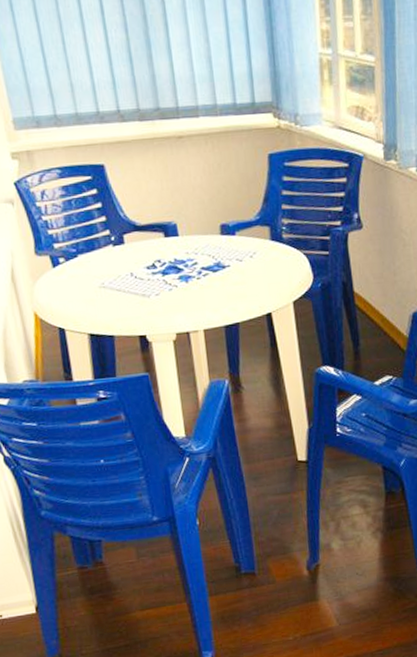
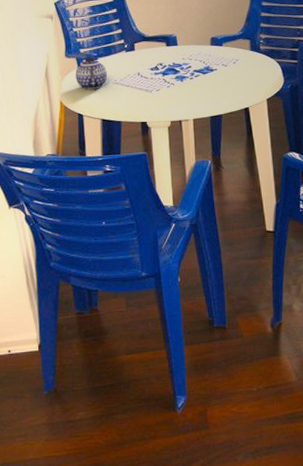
teapot: none [50,251,92,297] -> present [75,55,108,90]

